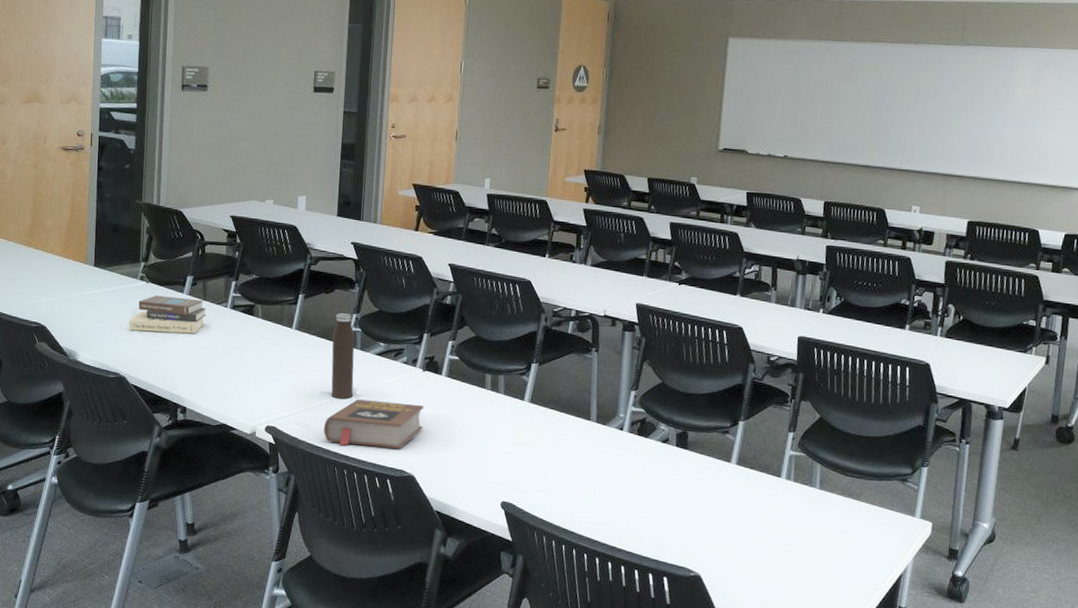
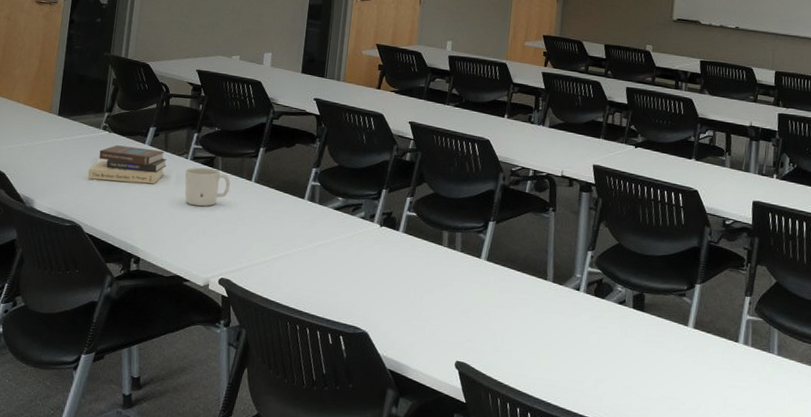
mug: none [225,315,271,356] -> present [184,167,230,207]
book: present [323,399,424,449] -> none [277,253,380,305]
water bottle: present [331,313,355,400] -> none [287,167,314,254]

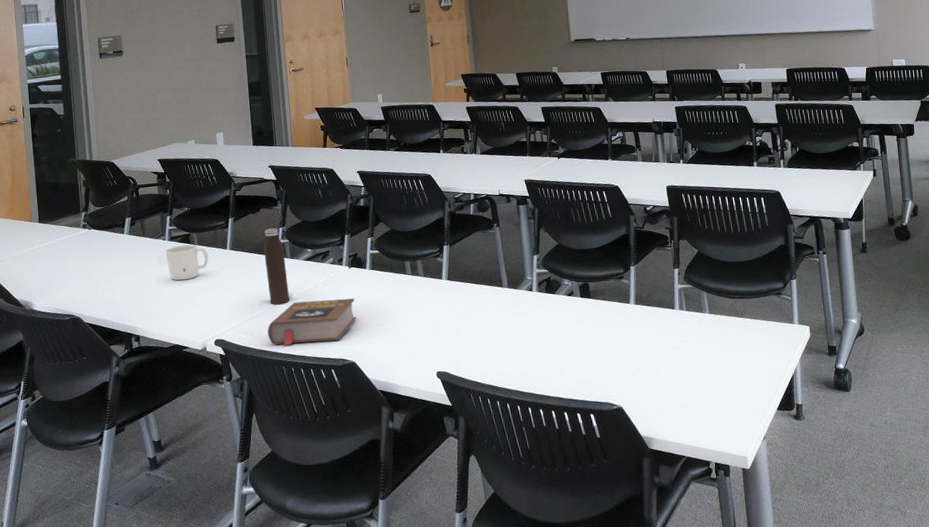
books: present [87,145,167,184] -> none [76,237,147,274]
book: none [277,253,380,305] -> present [267,298,357,346]
water bottle: none [287,167,314,254] -> present [263,228,289,305]

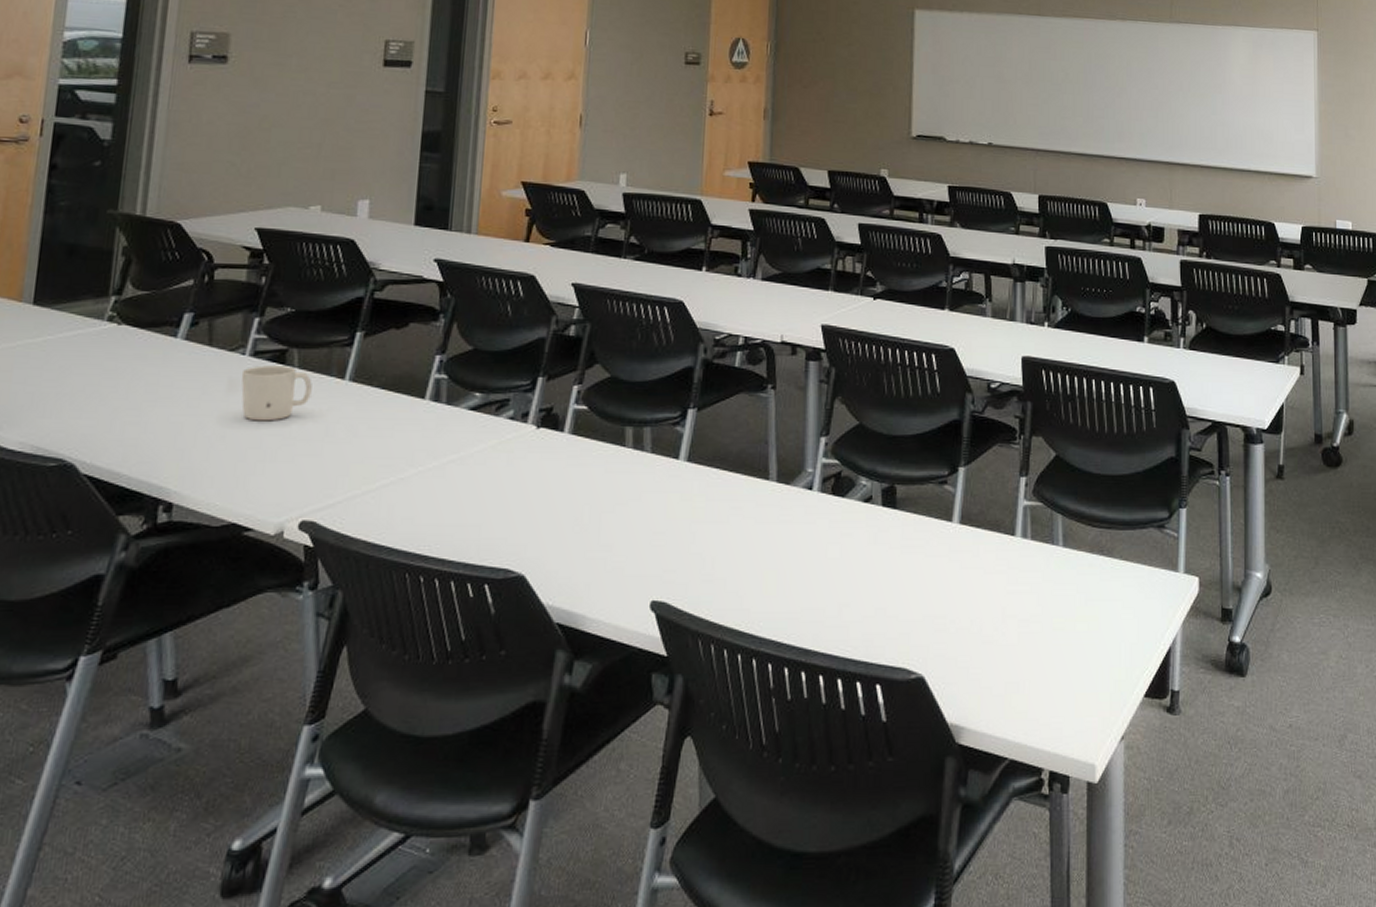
water bottle: present [263,228,289,305] -> none [401,355,438,475]
book: present [267,298,357,346] -> none [388,473,539,540]

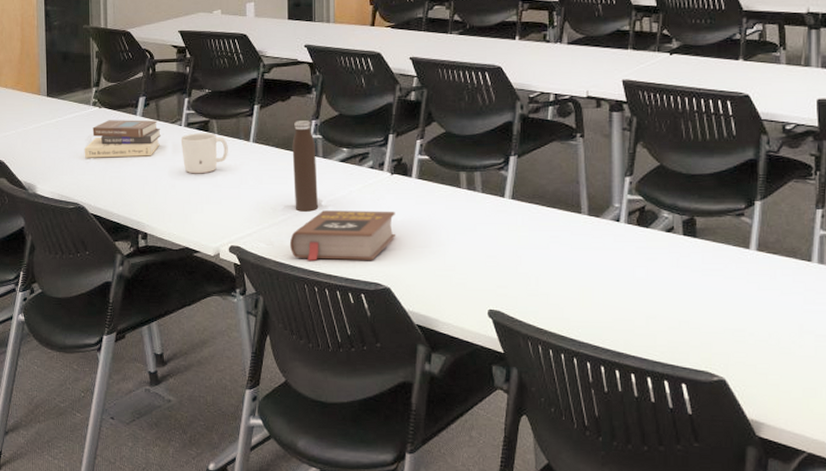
books: none [84,342,213,396] -> present [84,120,161,158]
book: none [388,473,539,540] -> present [289,210,396,261]
water bottle: none [401,355,438,475] -> present [292,121,318,212]

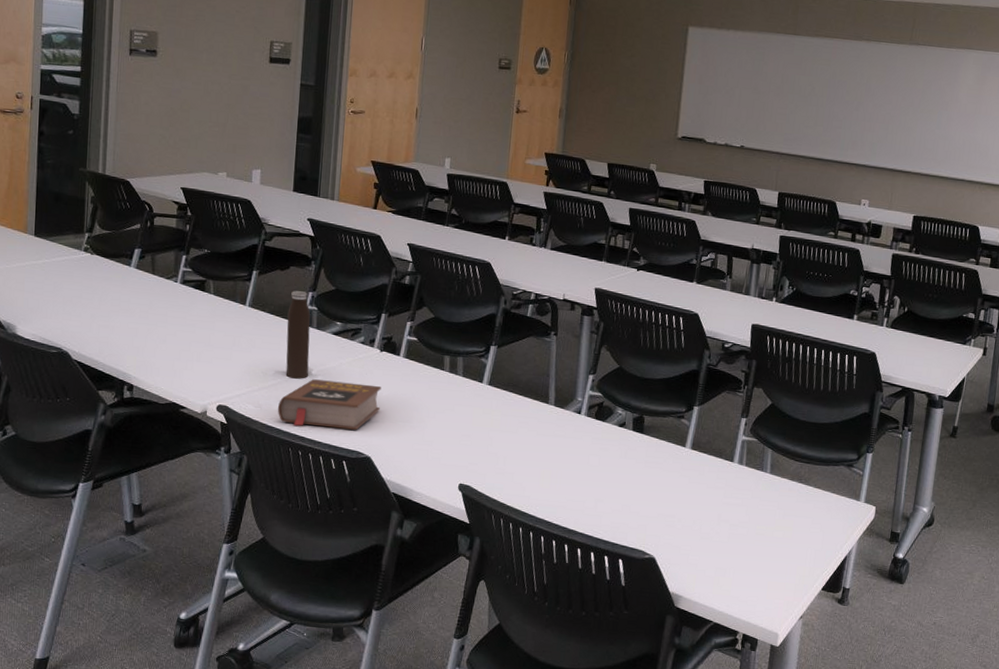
books: present [84,120,161,158] -> none [71,268,155,309]
mug: present [180,133,228,174] -> none [175,291,223,332]

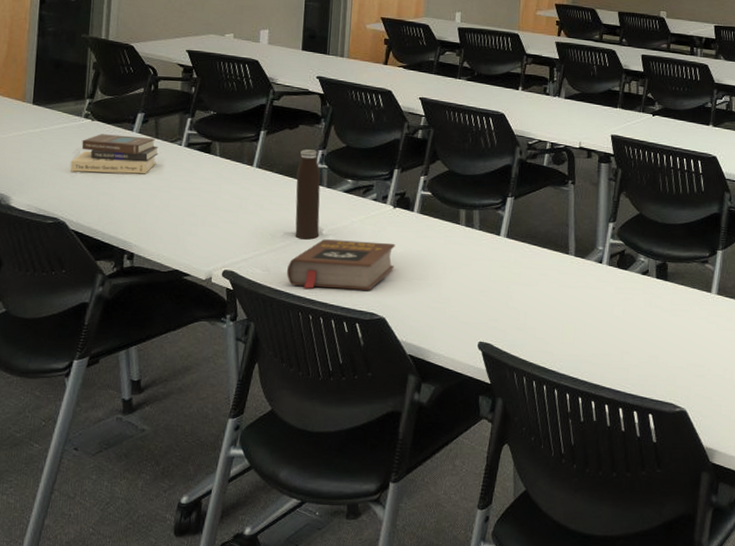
books: none [71,268,155,309] -> present [70,134,159,174]

